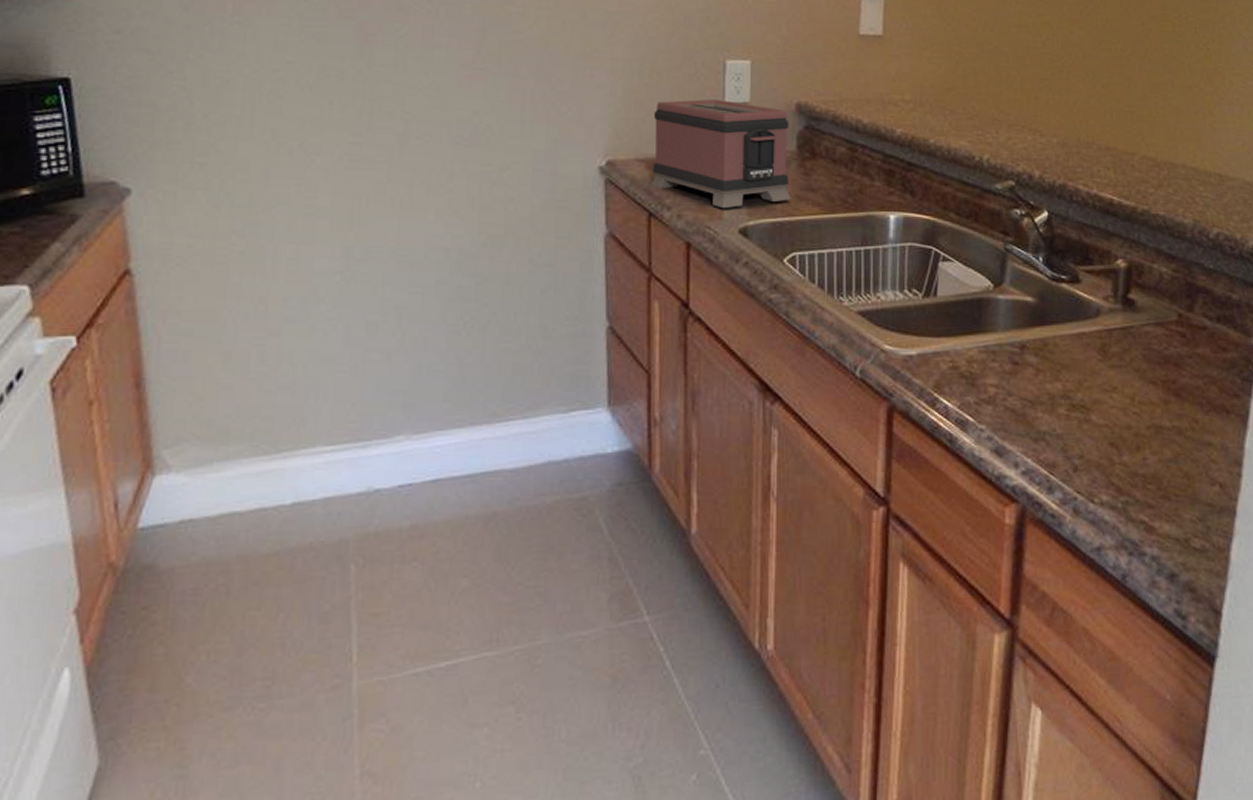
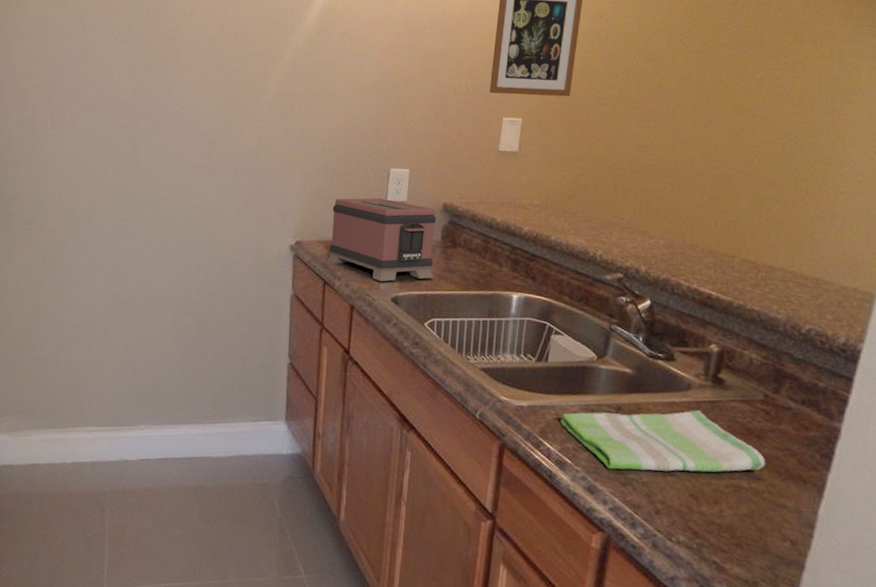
dish towel: none [957,340,1187,423] -> present [560,410,766,473]

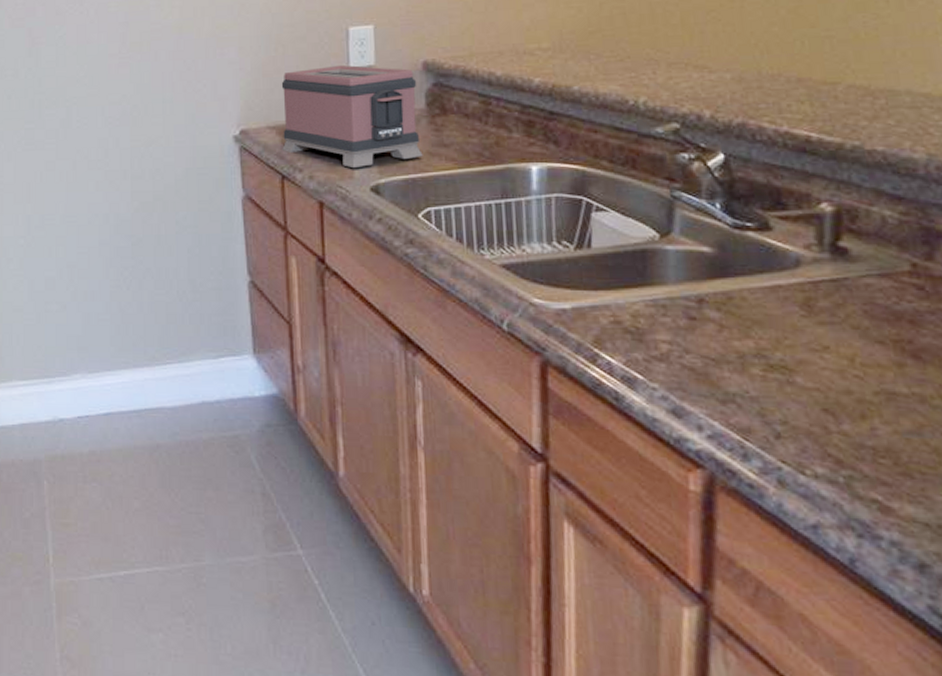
dish towel: present [560,410,766,473] -> none [620,294,930,383]

